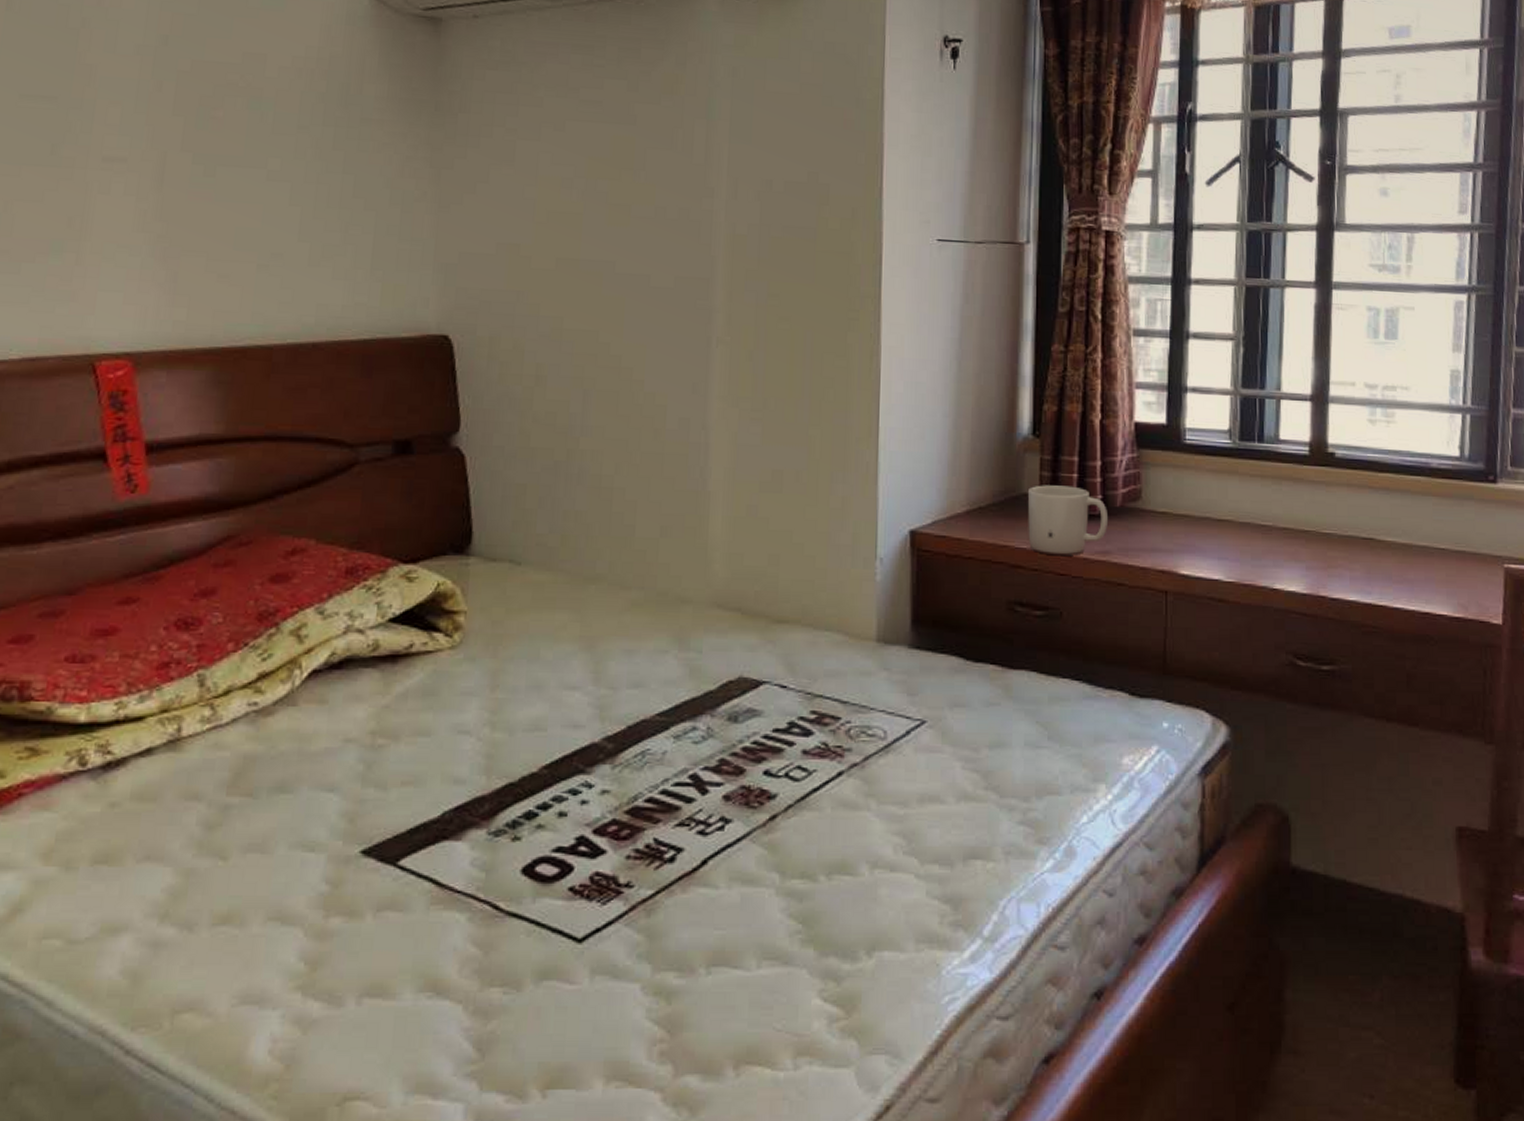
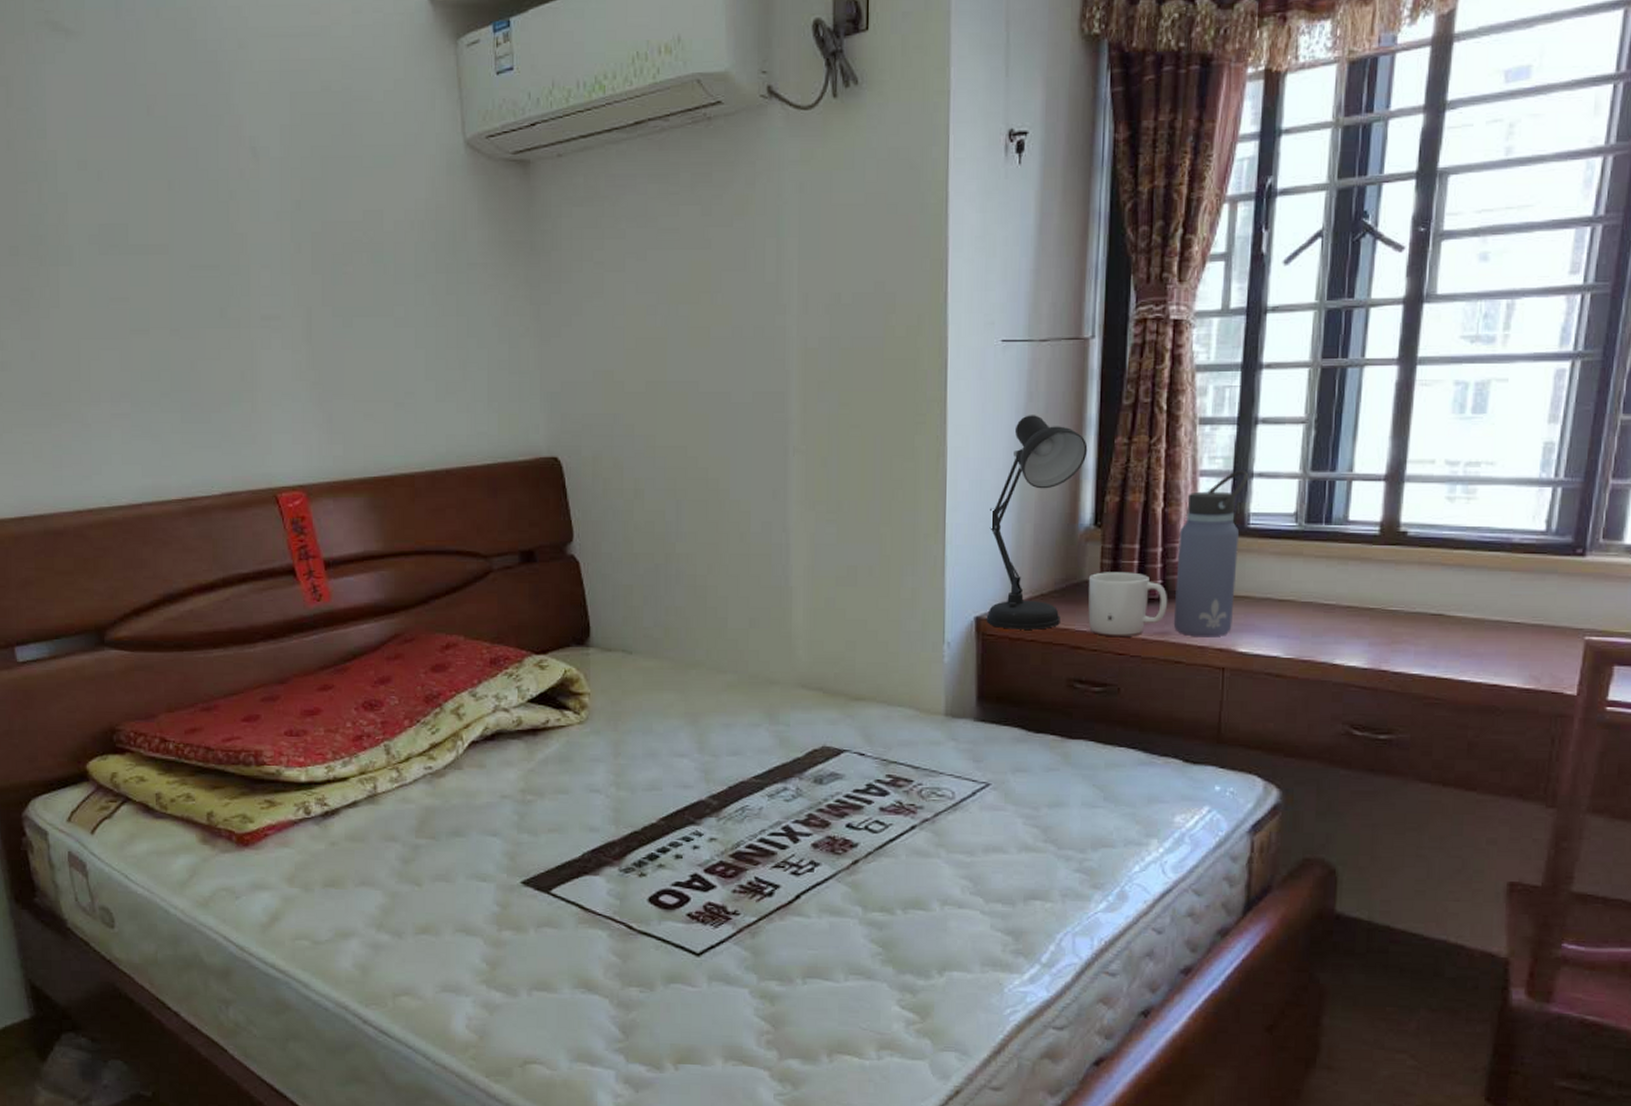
desk lamp: none [921,317,1025,546] -> present [986,415,1088,630]
water bottle: none [1114,383,1183,558] -> present [1173,469,1249,637]

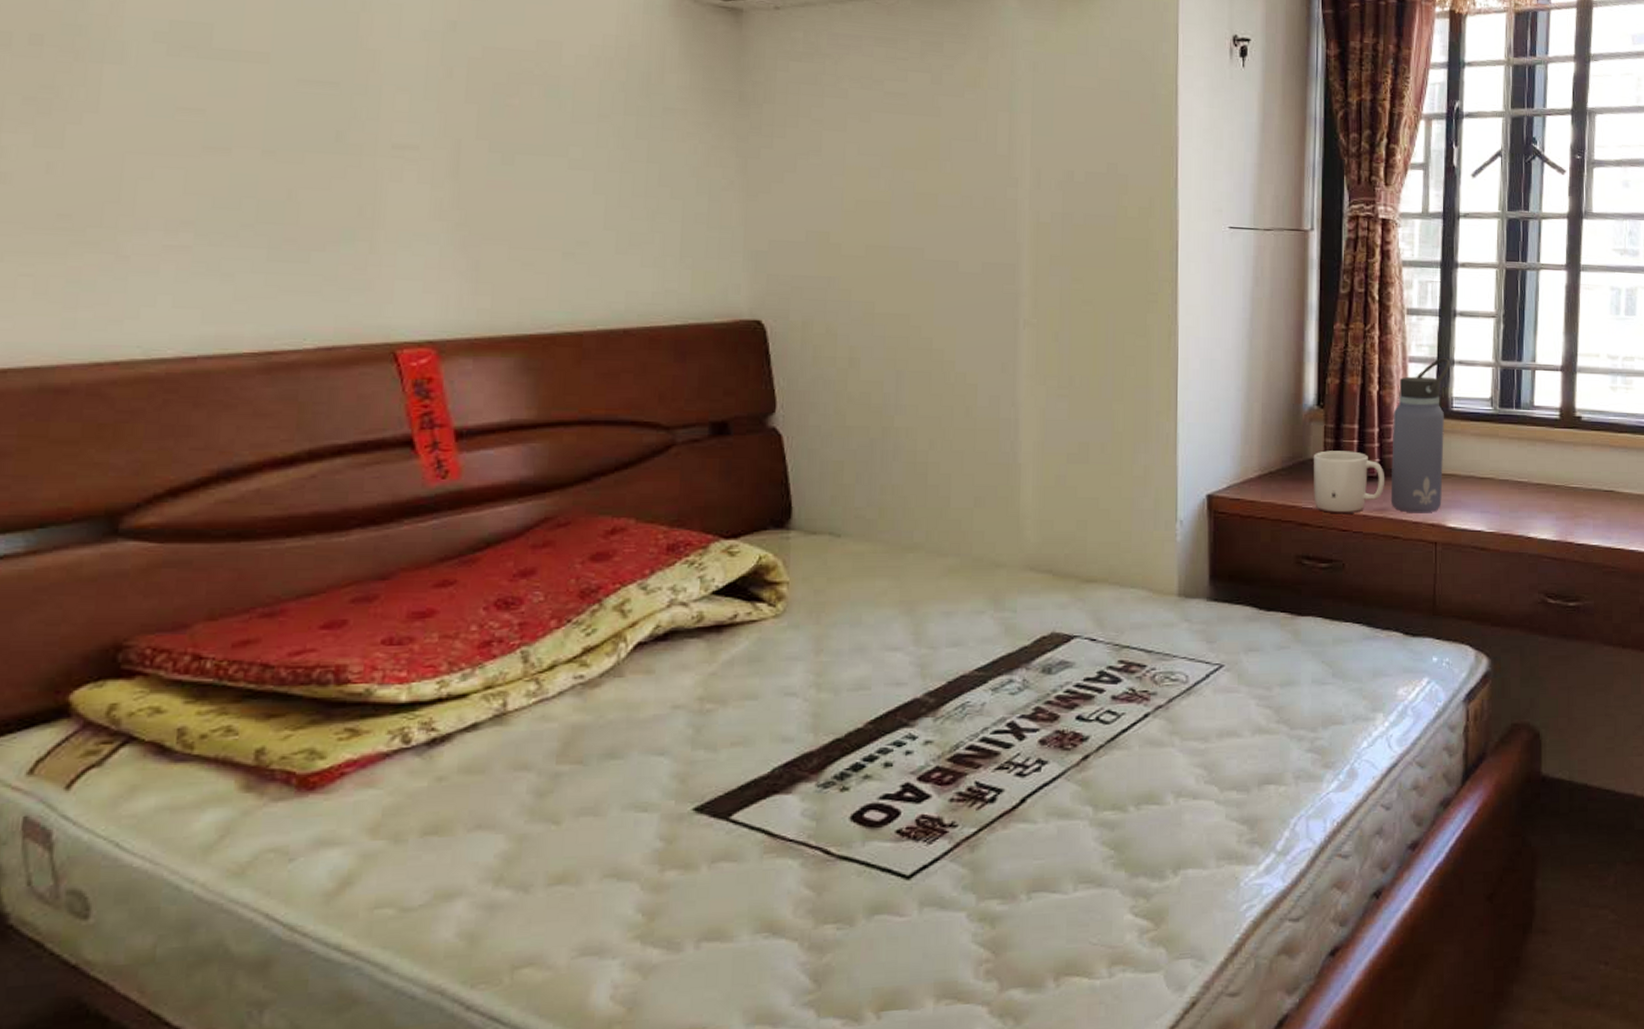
desk lamp: present [986,415,1088,630] -> none [1217,298,1310,507]

